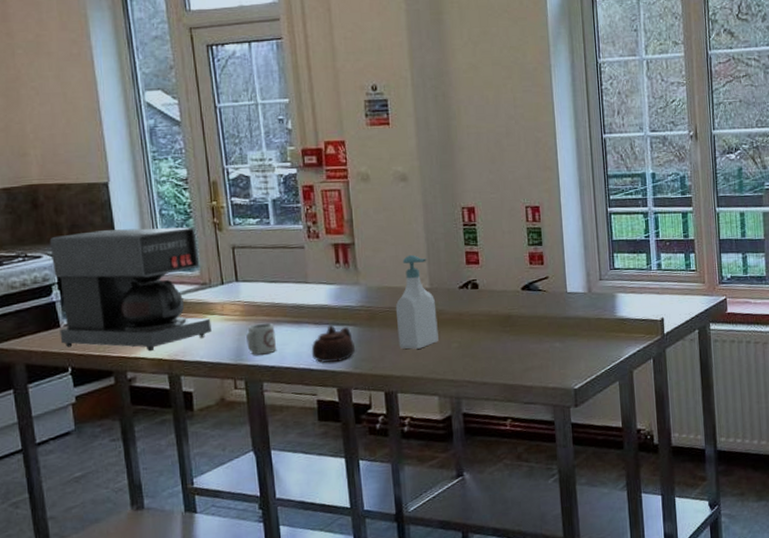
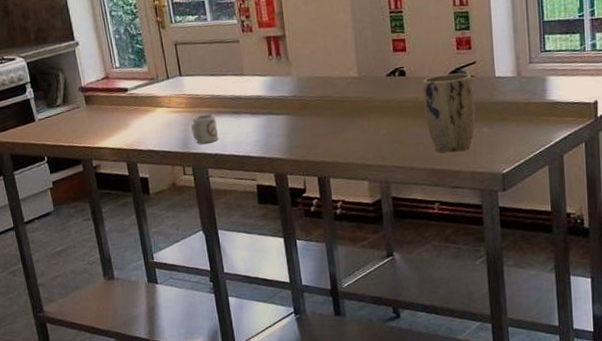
coffee maker: present [49,227,212,352] -> none [20,26,161,142]
teapot: present [311,324,355,363] -> none [249,114,289,150]
soap bottle: present [395,254,439,349] -> none [325,44,368,137]
plant pot: none [495,287,548,368] -> present [422,73,476,153]

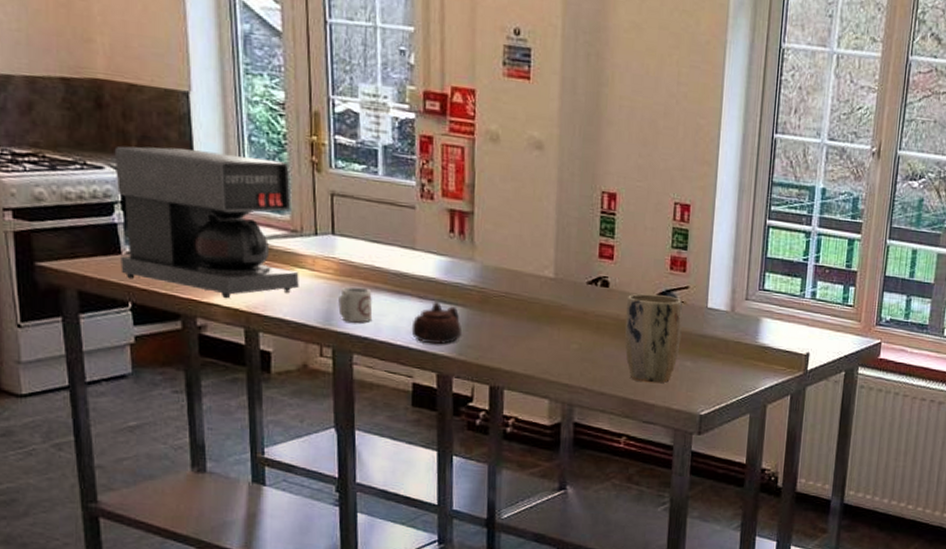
coffee maker: none [20,26,161,142] -> present [114,146,299,299]
teapot: none [249,114,289,150] -> present [411,301,461,345]

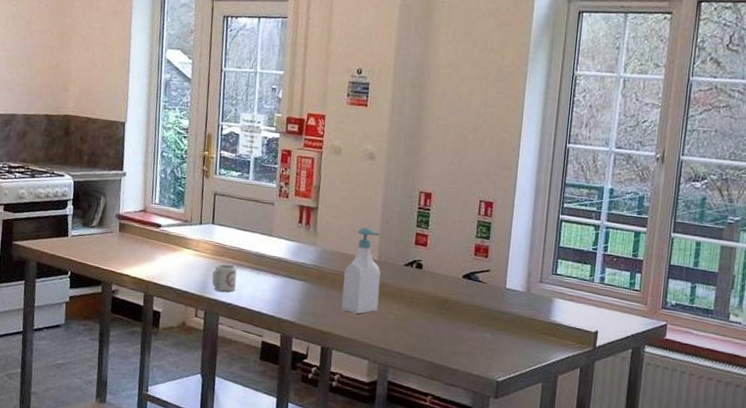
coffee maker: present [114,146,299,299] -> none [66,160,187,271]
teapot: present [411,301,461,345] -> none [264,276,303,311]
soap bottle: none [511,236,559,344] -> present [341,226,381,314]
plant pot: present [624,293,683,384] -> none [433,274,484,352]

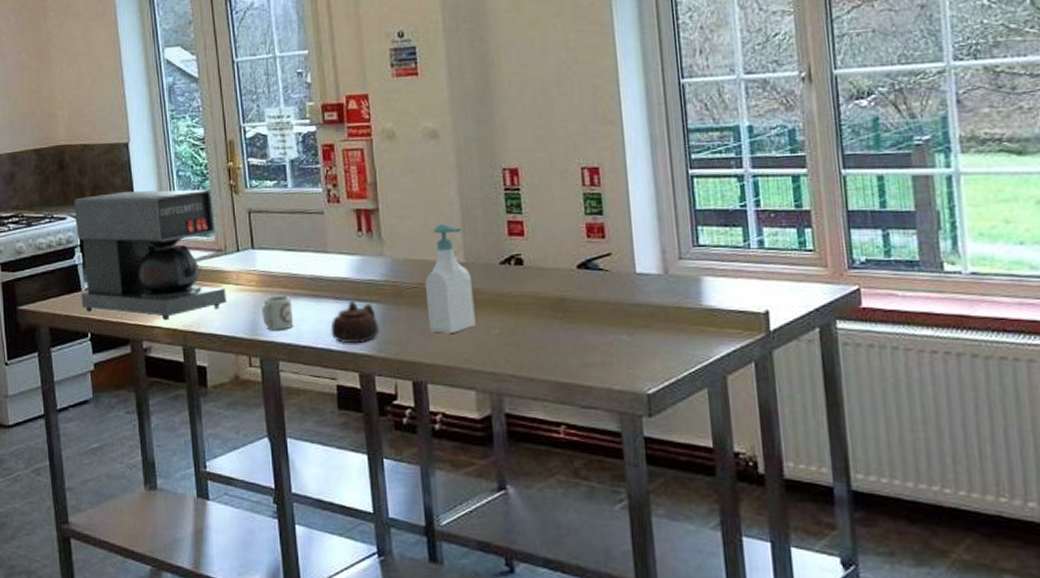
coffee maker: none [66,160,187,271] -> present [74,189,227,321]
teapot: none [264,276,303,311] -> present [330,300,379,344]

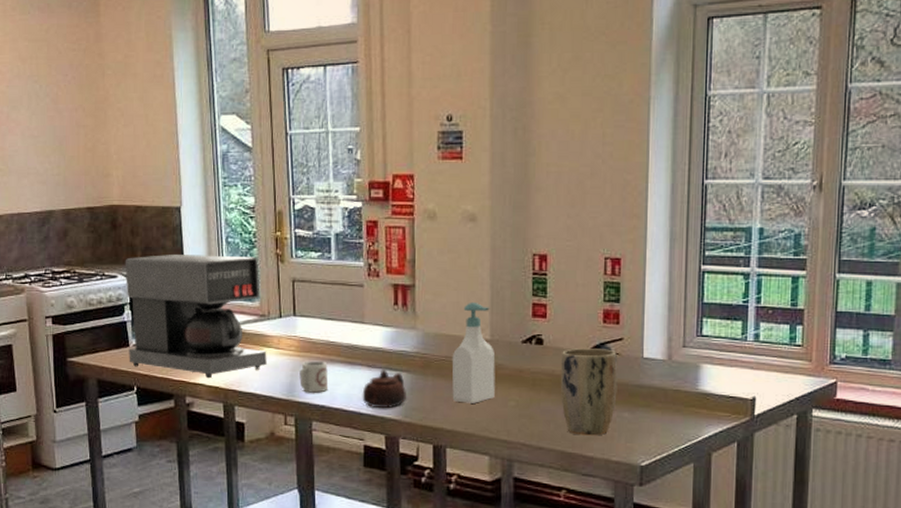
plant pot: none [544,266,611,363] -> present [560,348,618,436]

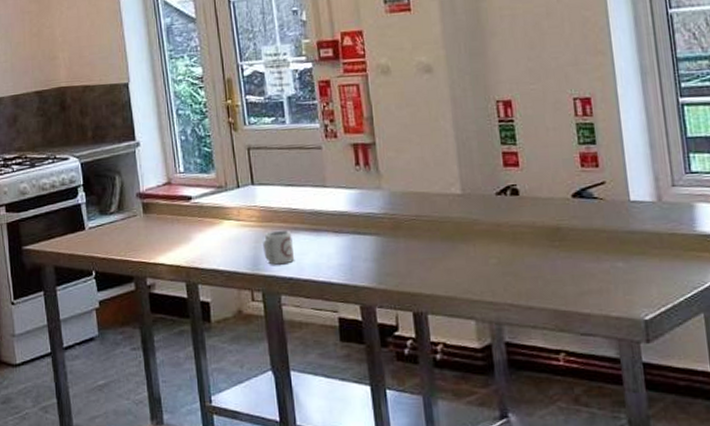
coffee maker: present [125,253,267,379] -> none [76,127,228,258]
teapot: present [362,368,406,409] -> none [331,233,379,277]
soap bottle: present [451,301,496,403] -> none [422,155,474,264]
plant pot: present [560,348,618,436] -> none [540,194,607,291]

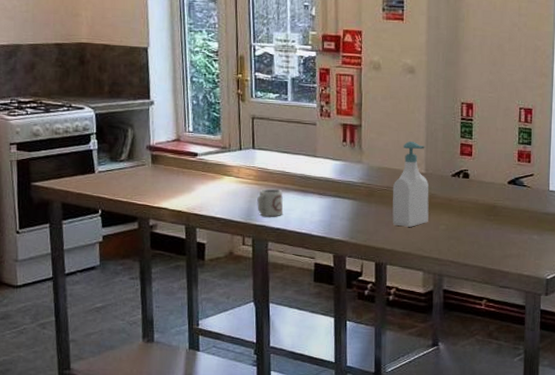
soap bottle: none [422,155,474,264] -> present [392,141,429,227]

